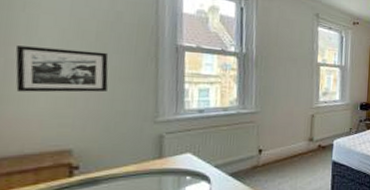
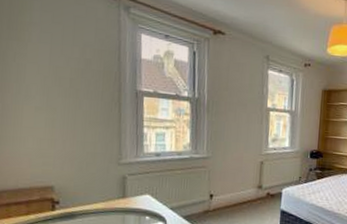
picture frame: present [15,46,109,93] -> none [10,92,81,135]

